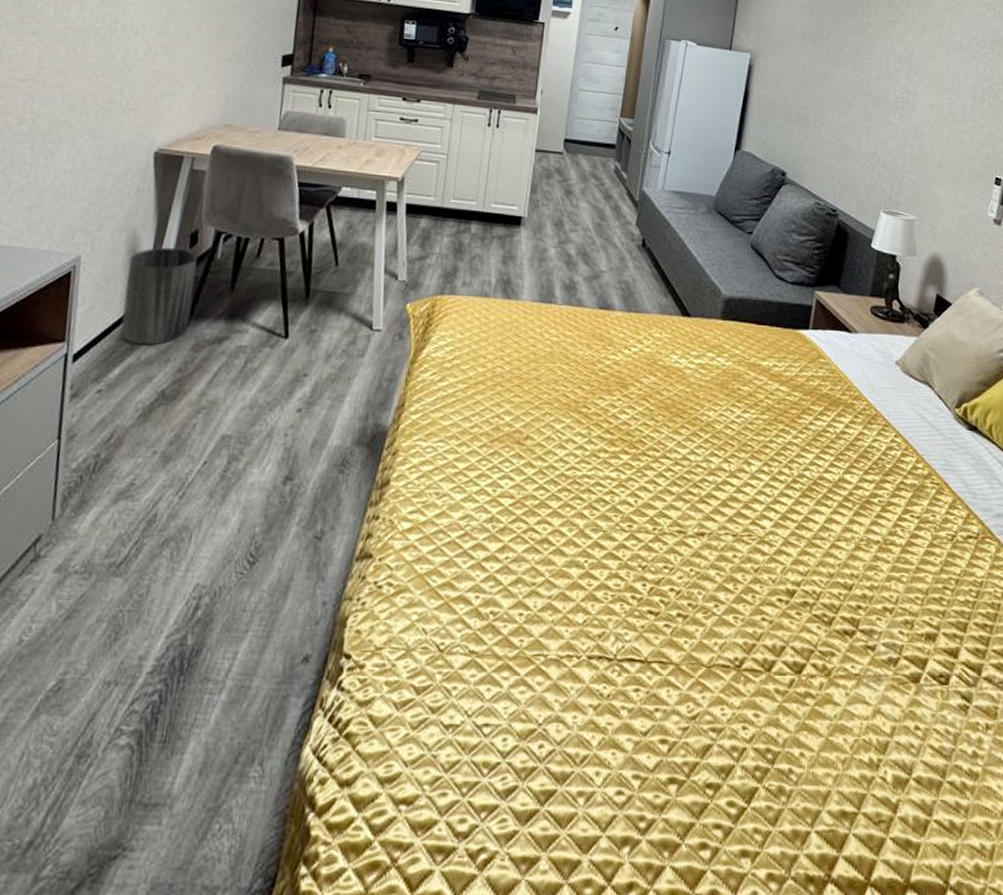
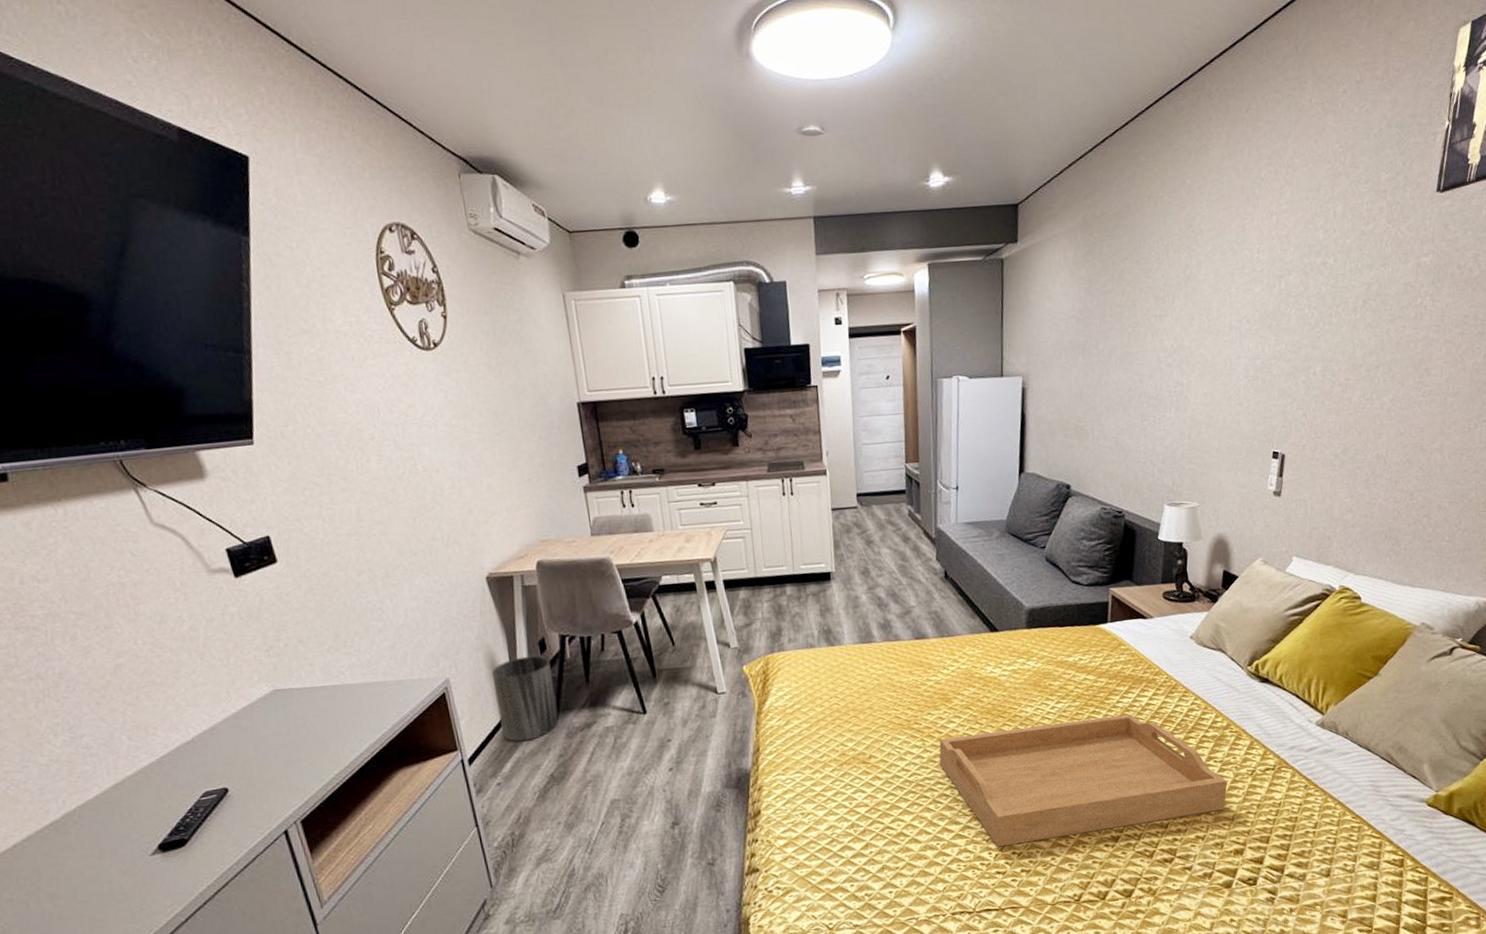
serving tray: none [603,430,924,580] -> present [939,713,1228,847]

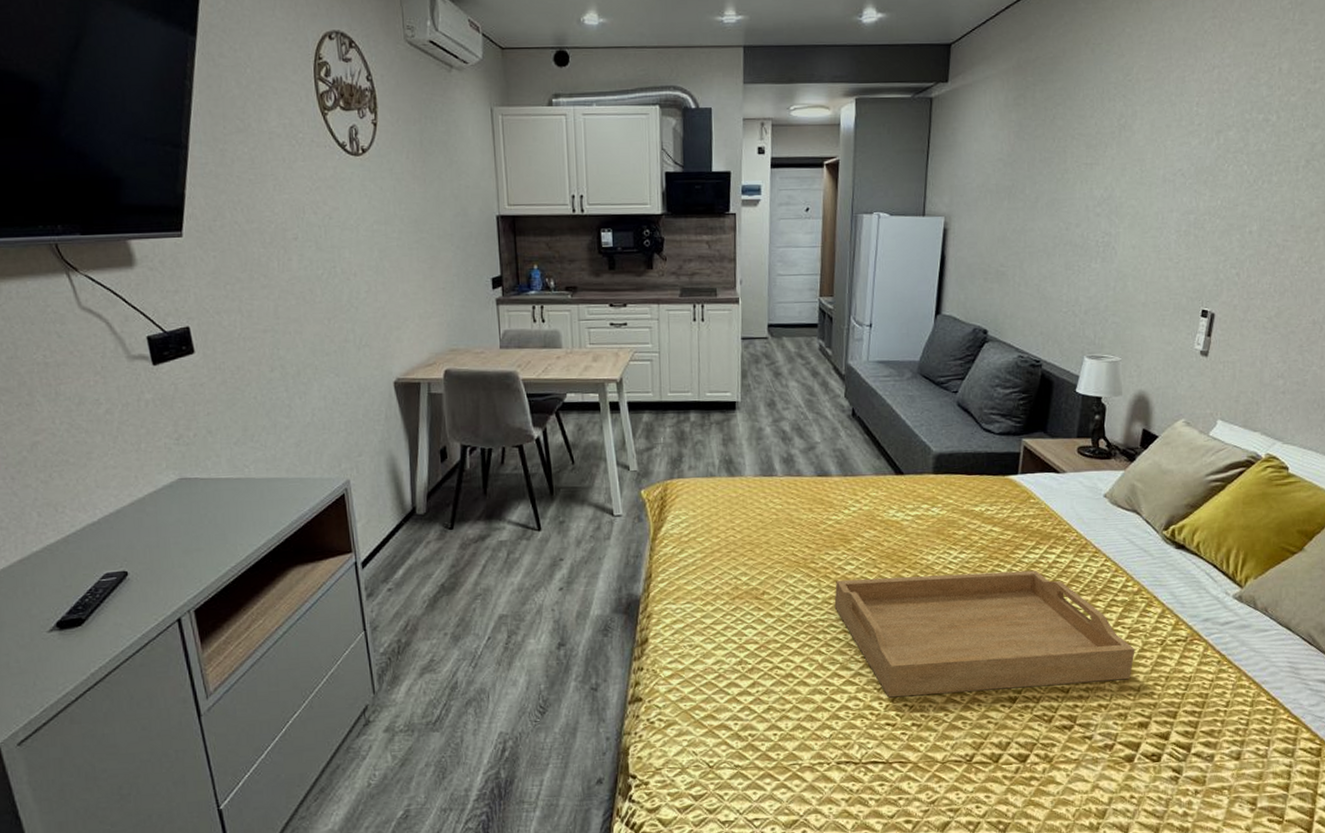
trash can: present [491,655,559,742] -> none [391,463,454,549]

